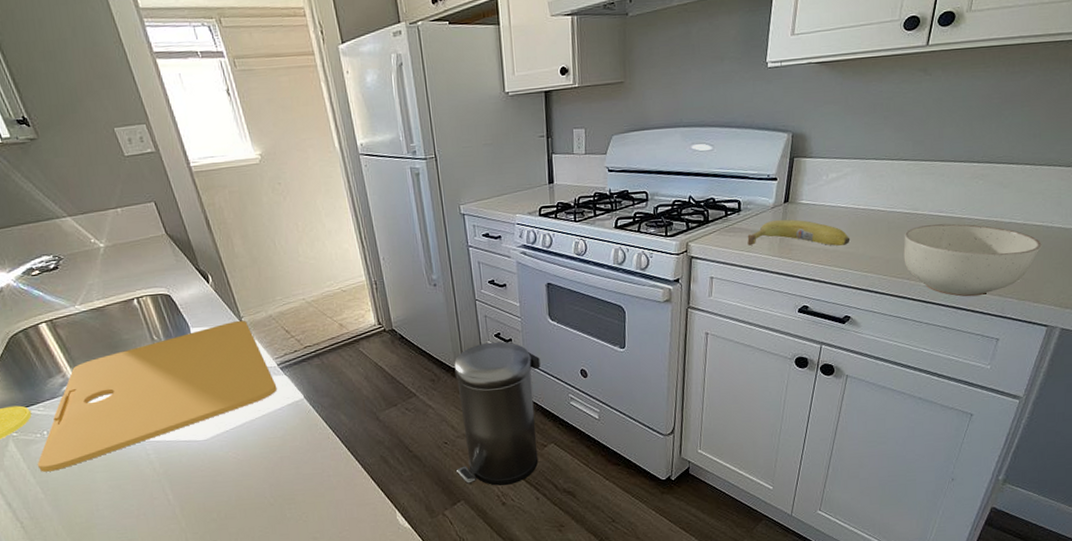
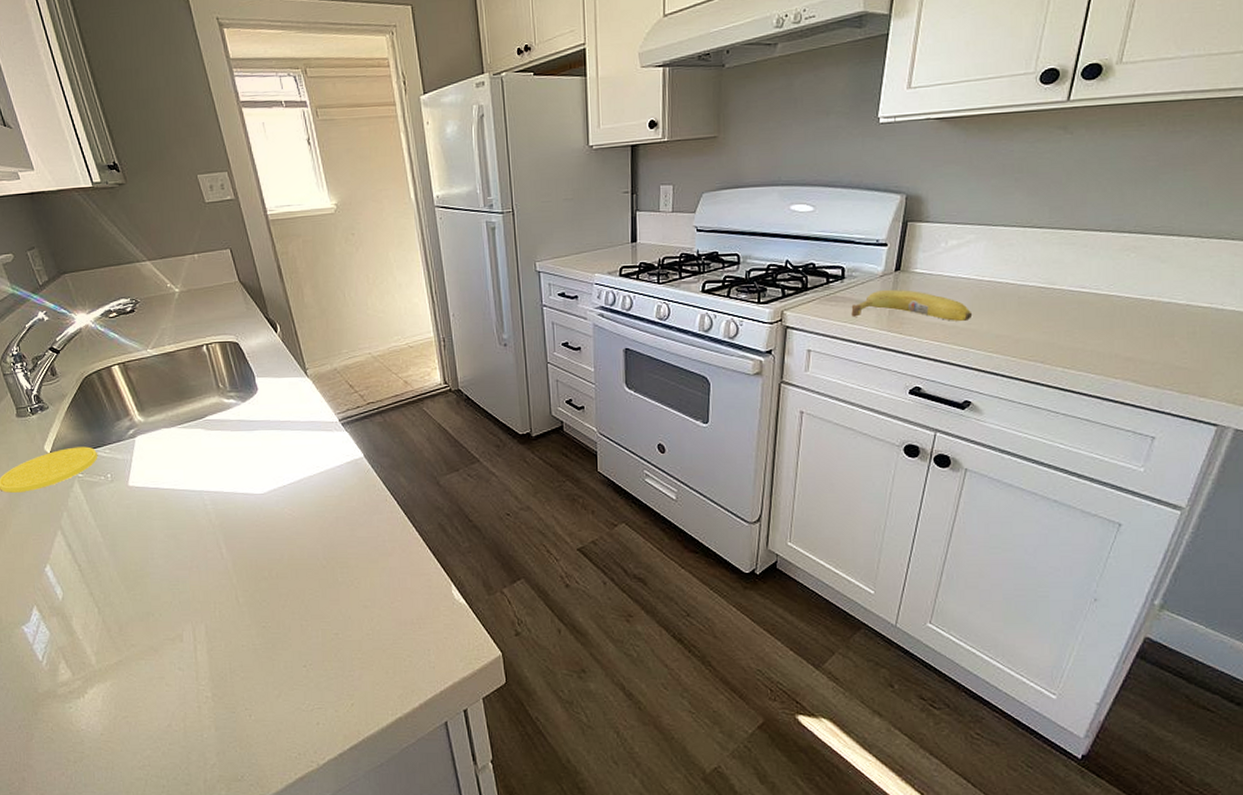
cutting board: present [37,320,277,472] -> none [99,372,337,515]
pedal bin: present [454,341,541,486] -> none [518,408,614,565]
bowl: present [903,223,1042,297] -> none [1036,301,1210,387]

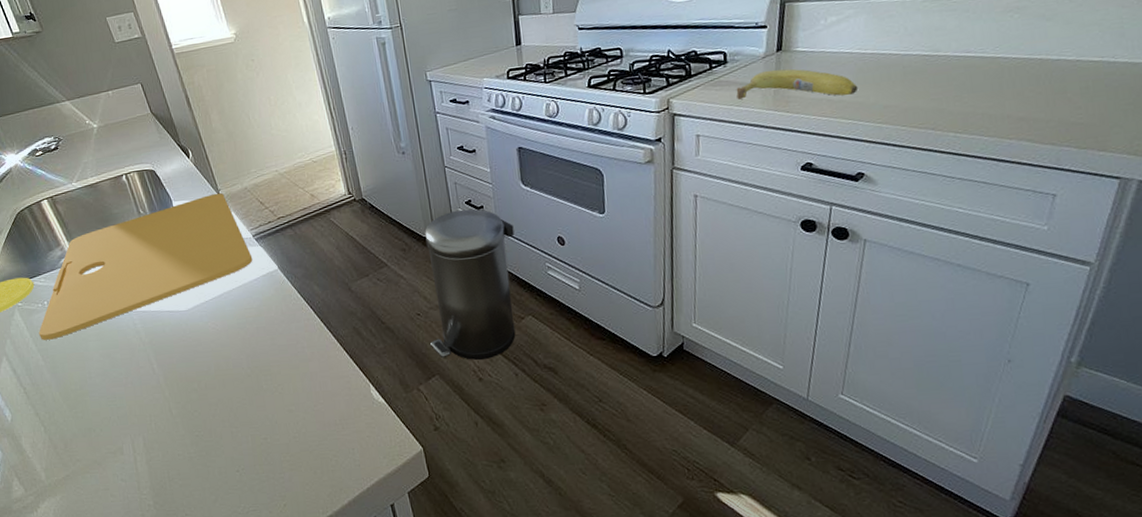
cutting board: none [99,372,337,515] -> present [38,192,253,340]
pedal bin: none [518,408,614,565] -> present [425,209,516,360]

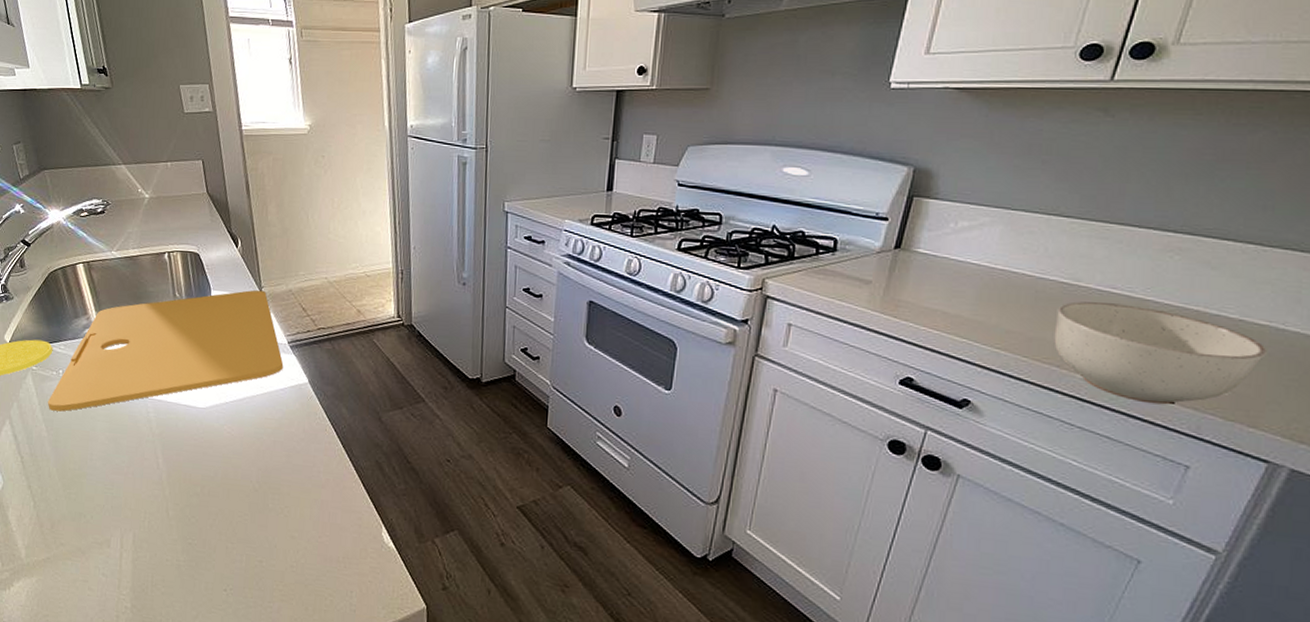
pedal bin: present [425,209,516,360] -> none [455,356,569,524]
fruit: present [736,68,859,100] -> none [841,267,980,311]
bowl: none [924,64,1103,147] -> present [1054,301,1267,405]

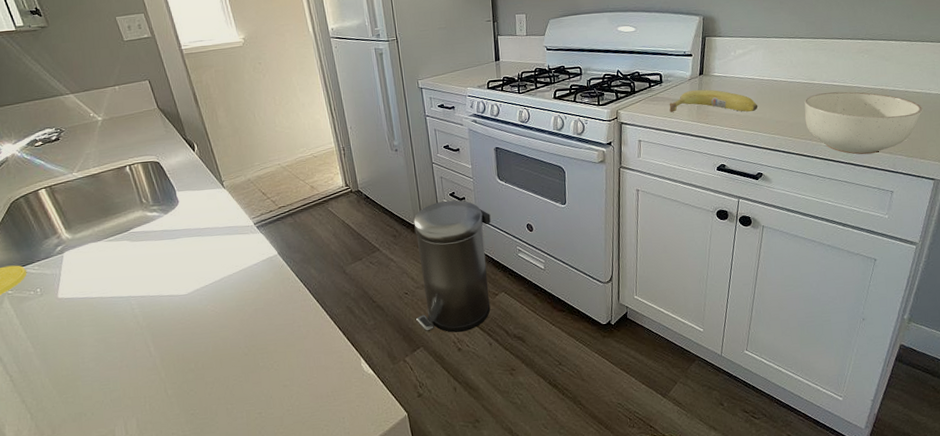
cutting board: present [47,290,284,412] -> none [29,183,254,327]
pedal bin: none [455,356,569,524] -> present [413,200,491,333]
fruit: none [841,267,980,311] -> present [669,89,758,113]

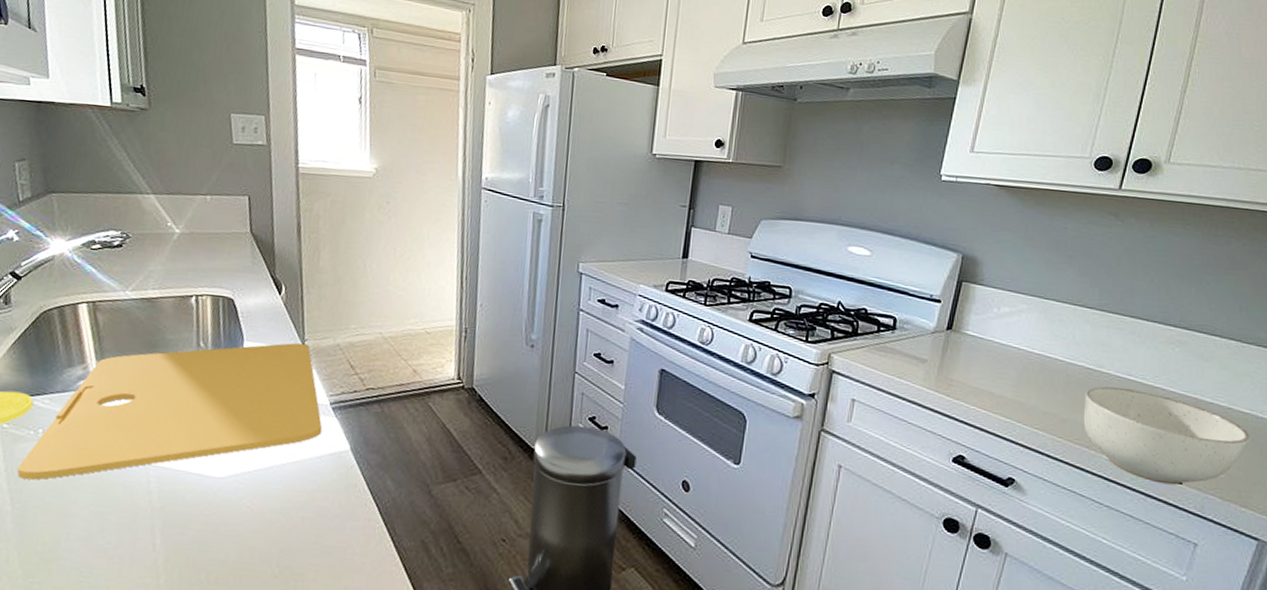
cutting board: none [29,183,254,327] -> present [16,343,323,480]
fruit: present [669,89,758,113] -> none [900,346,1021,392]

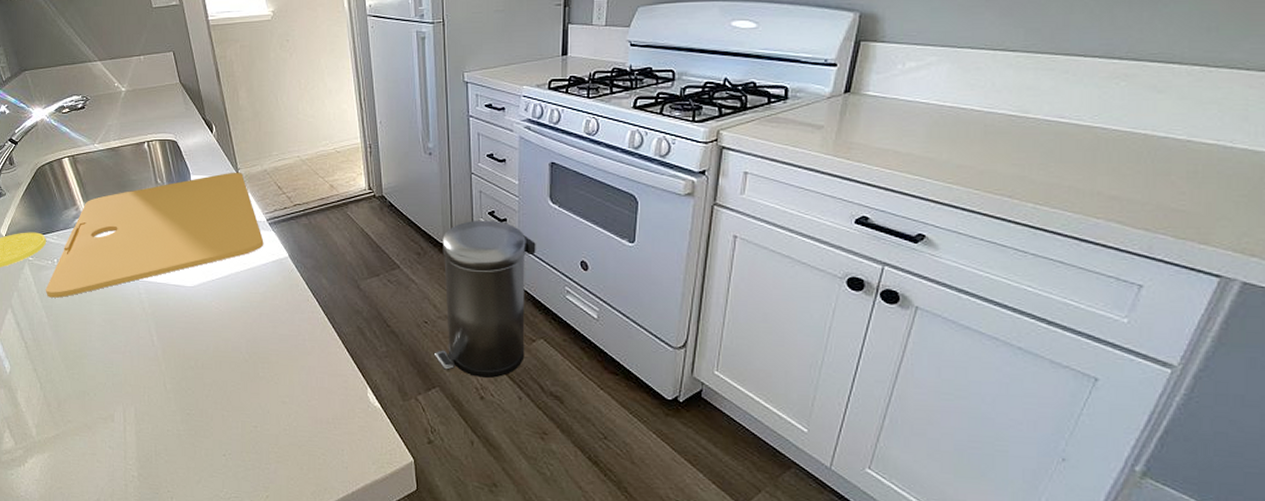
bowl: present [1083,386,1250,486] -> none [1004,132,1215,228]

